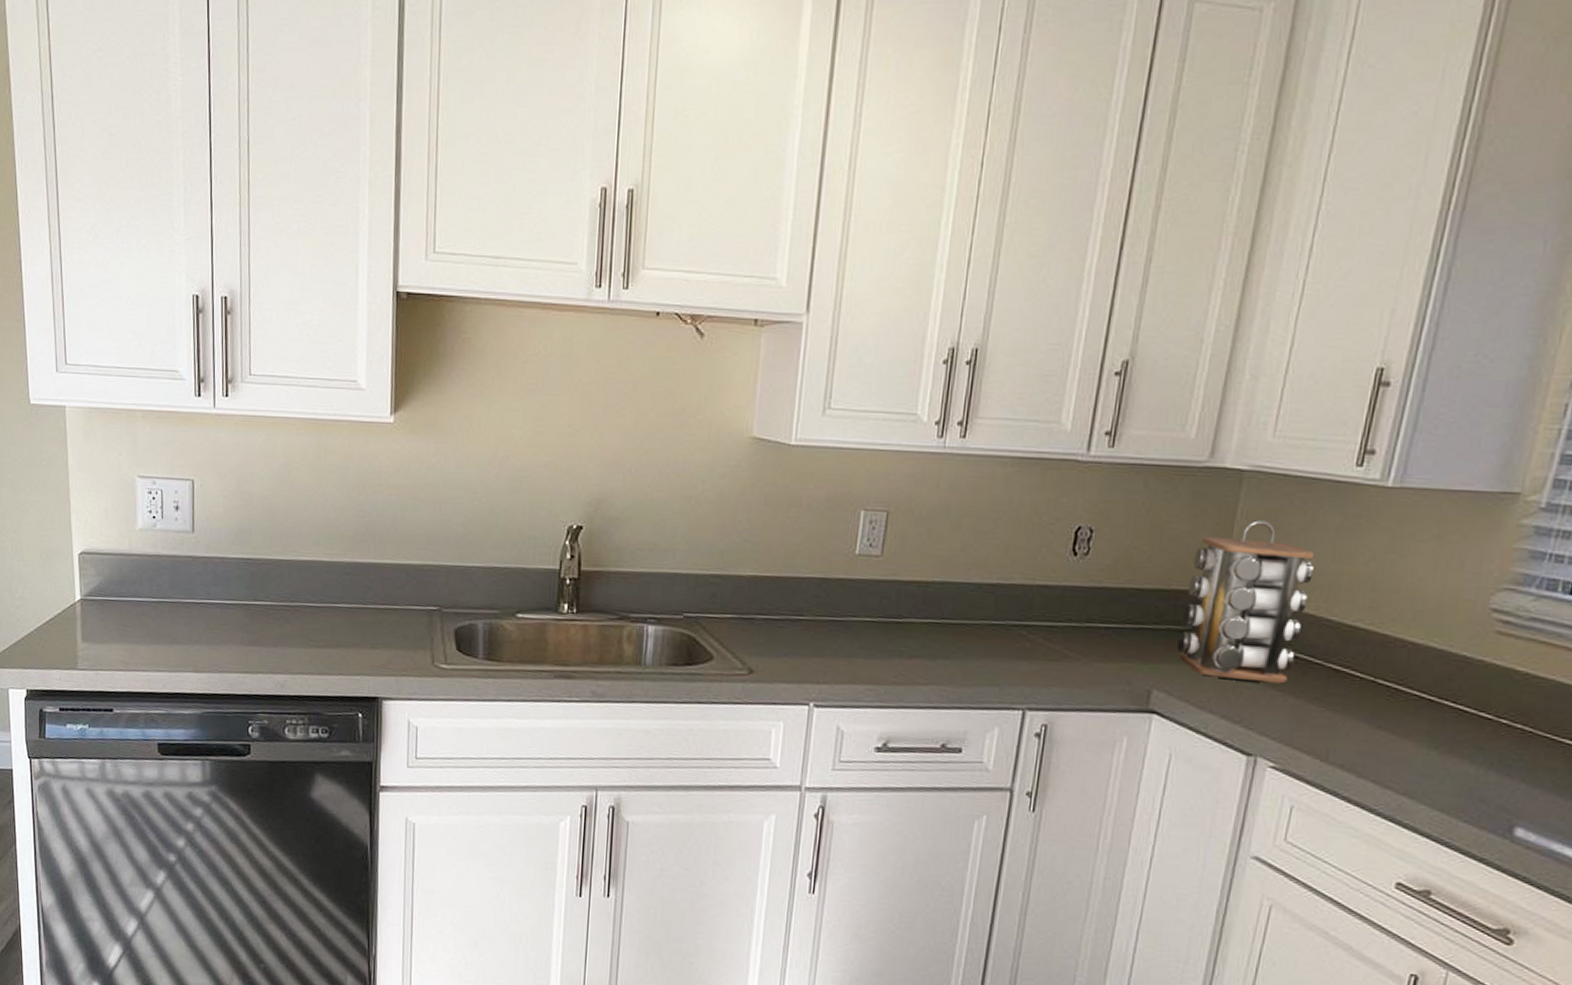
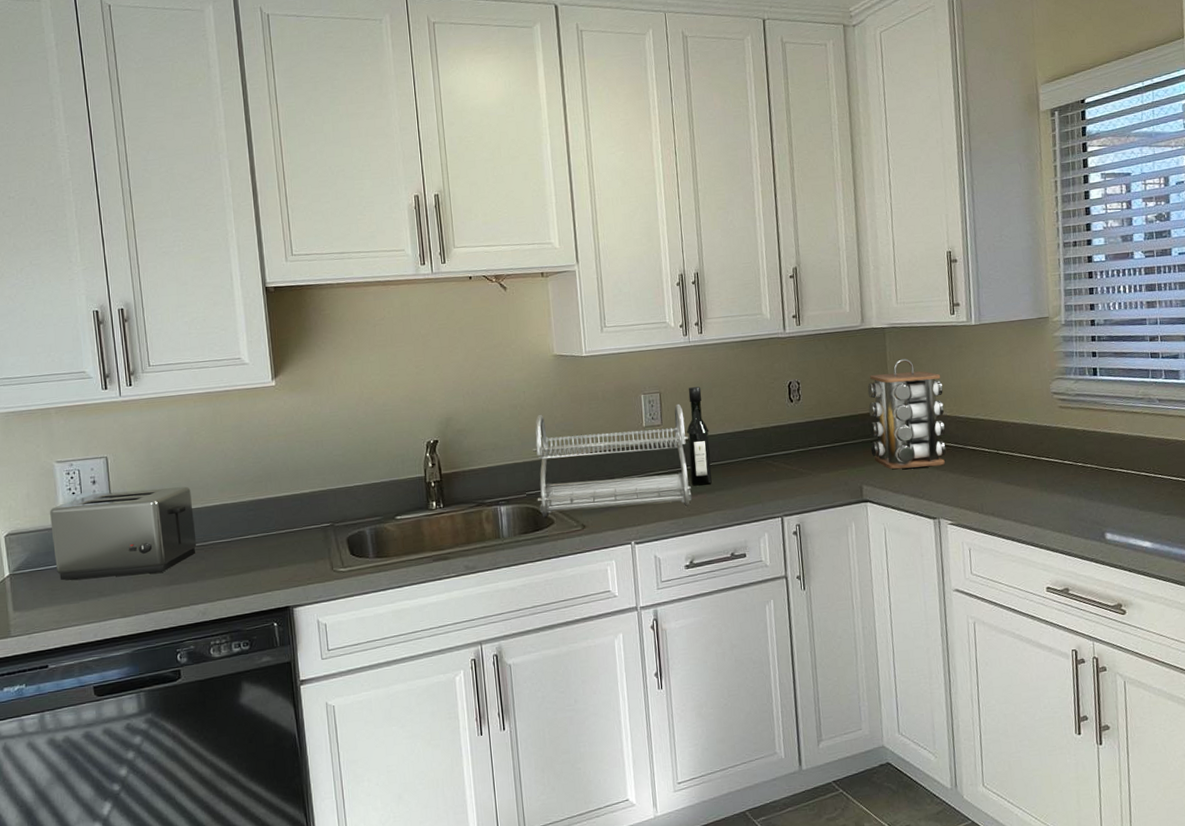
toaster: none [126,522,283,629] -> present [49,486,197,581]
dish rack: none [696,514,916,672] -> present [532,403,692,518]
bottle: none [906,510,947,648] -> present [686,386,712,486]

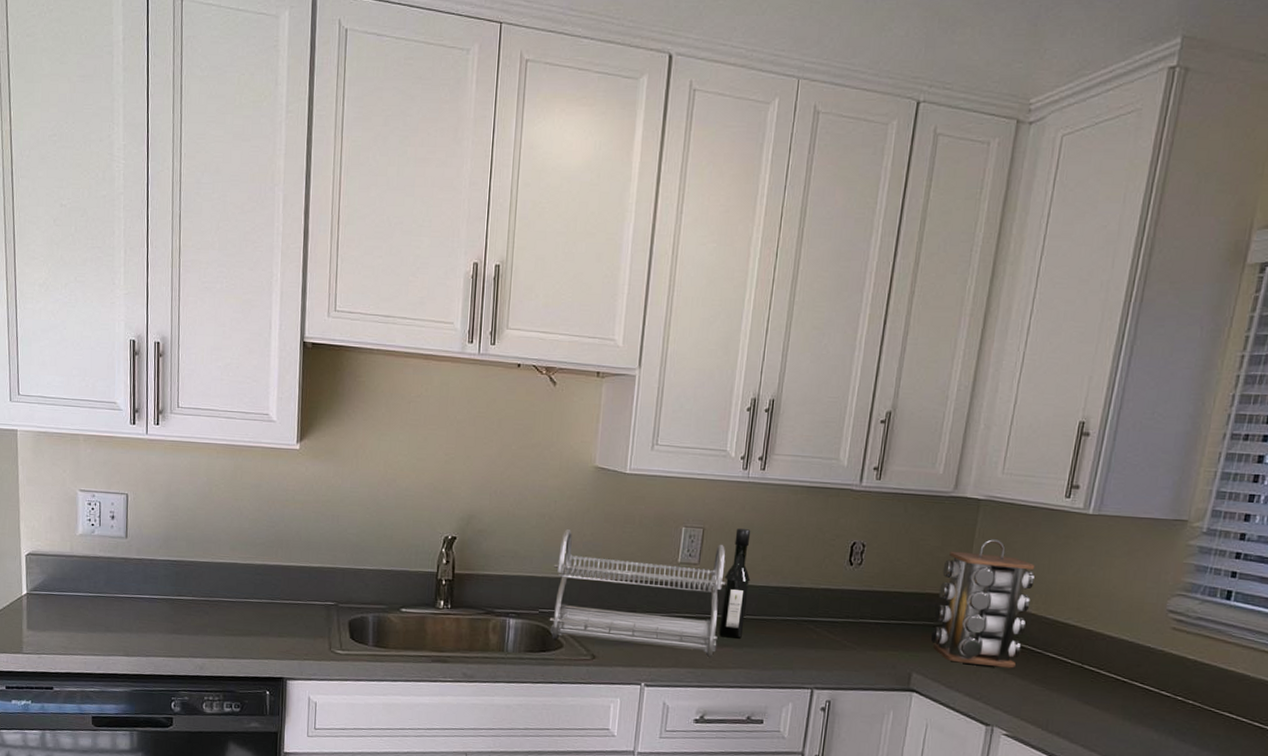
toaster: present [49,486,197,581] -> none [68,529,204,620]

